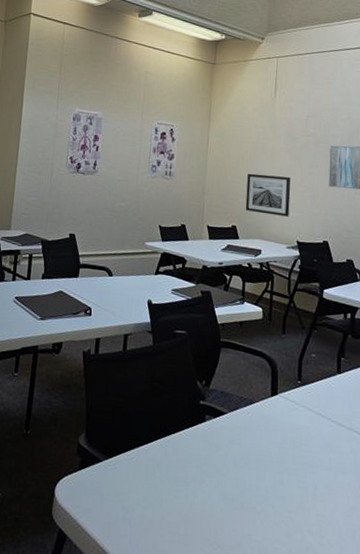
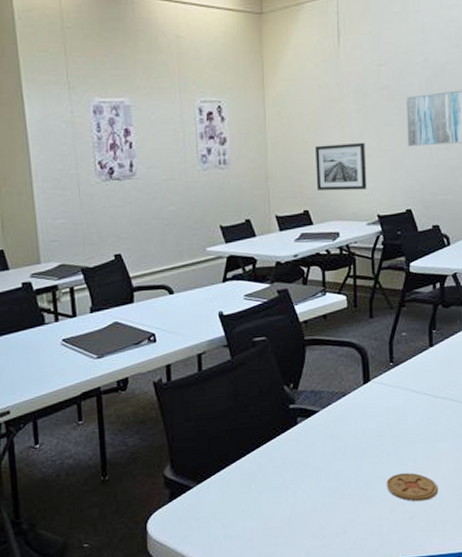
coaster: none [285,496,338,534] -> present [386,473,439,502]

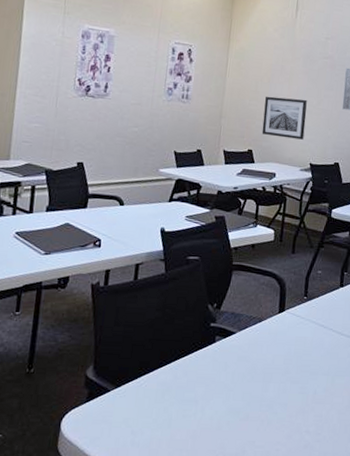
coaster: present [386,473,439,502] -> none [286,402,333,432]

